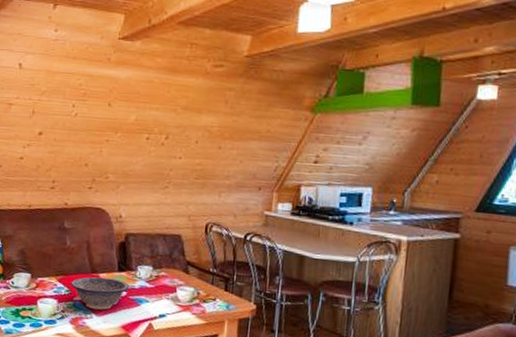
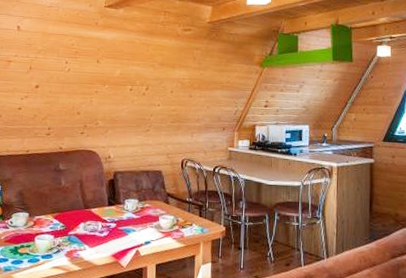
decorative bowl: present [71,276,129,310] -> none [66,212,118,242]

